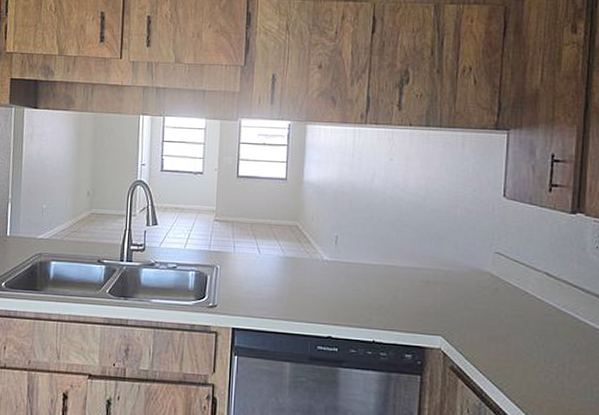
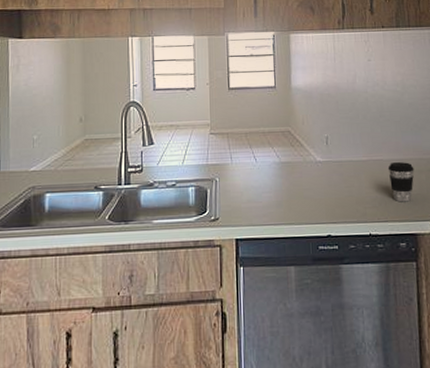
coffee cup: none [400,270,430,313] -> present [387,162,414,202]

